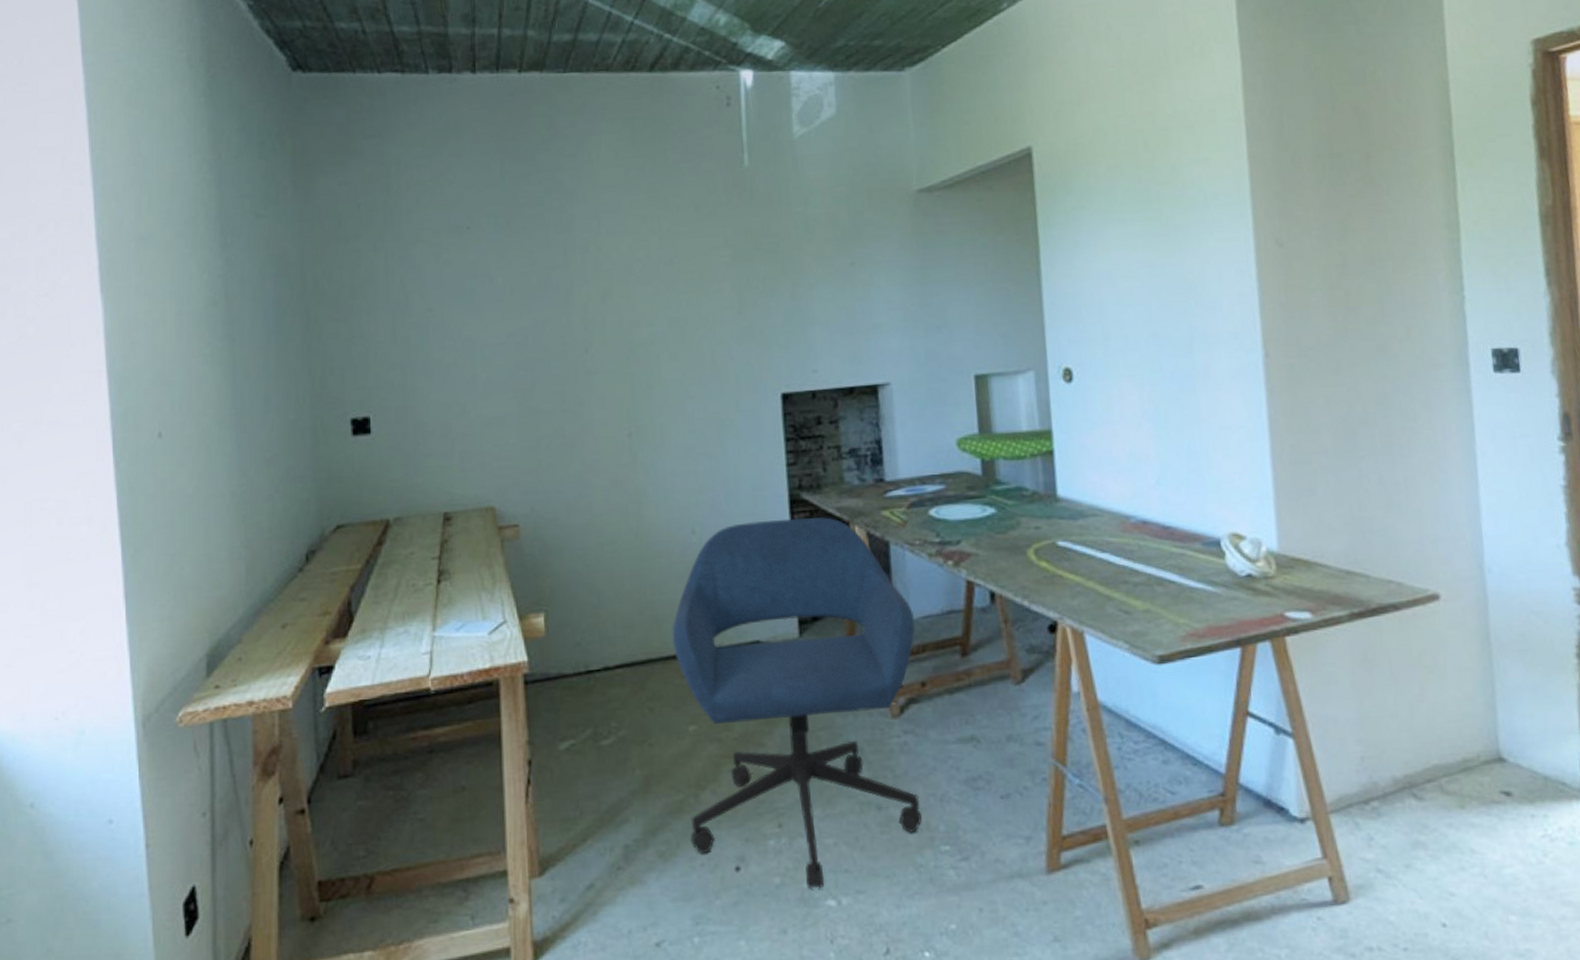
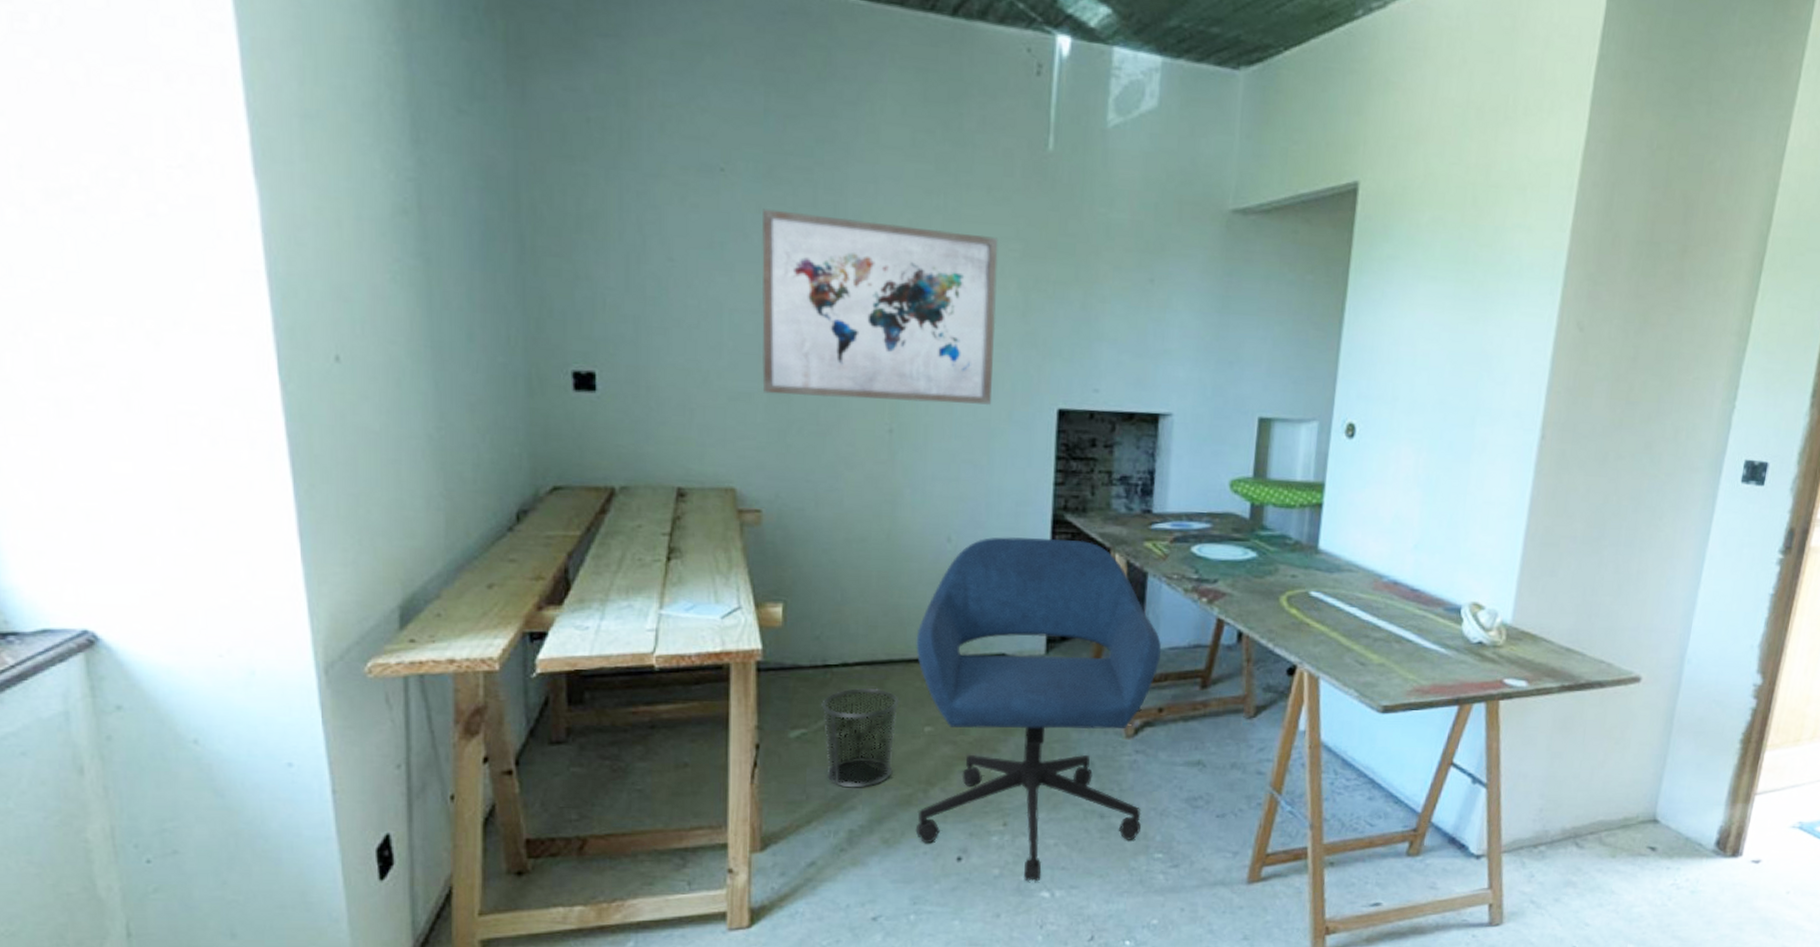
wall art: none [504,247,720,416] -> present [761,208,999,406]
waste bin: none [587,689,662,800] -> present [821,687,900,788]

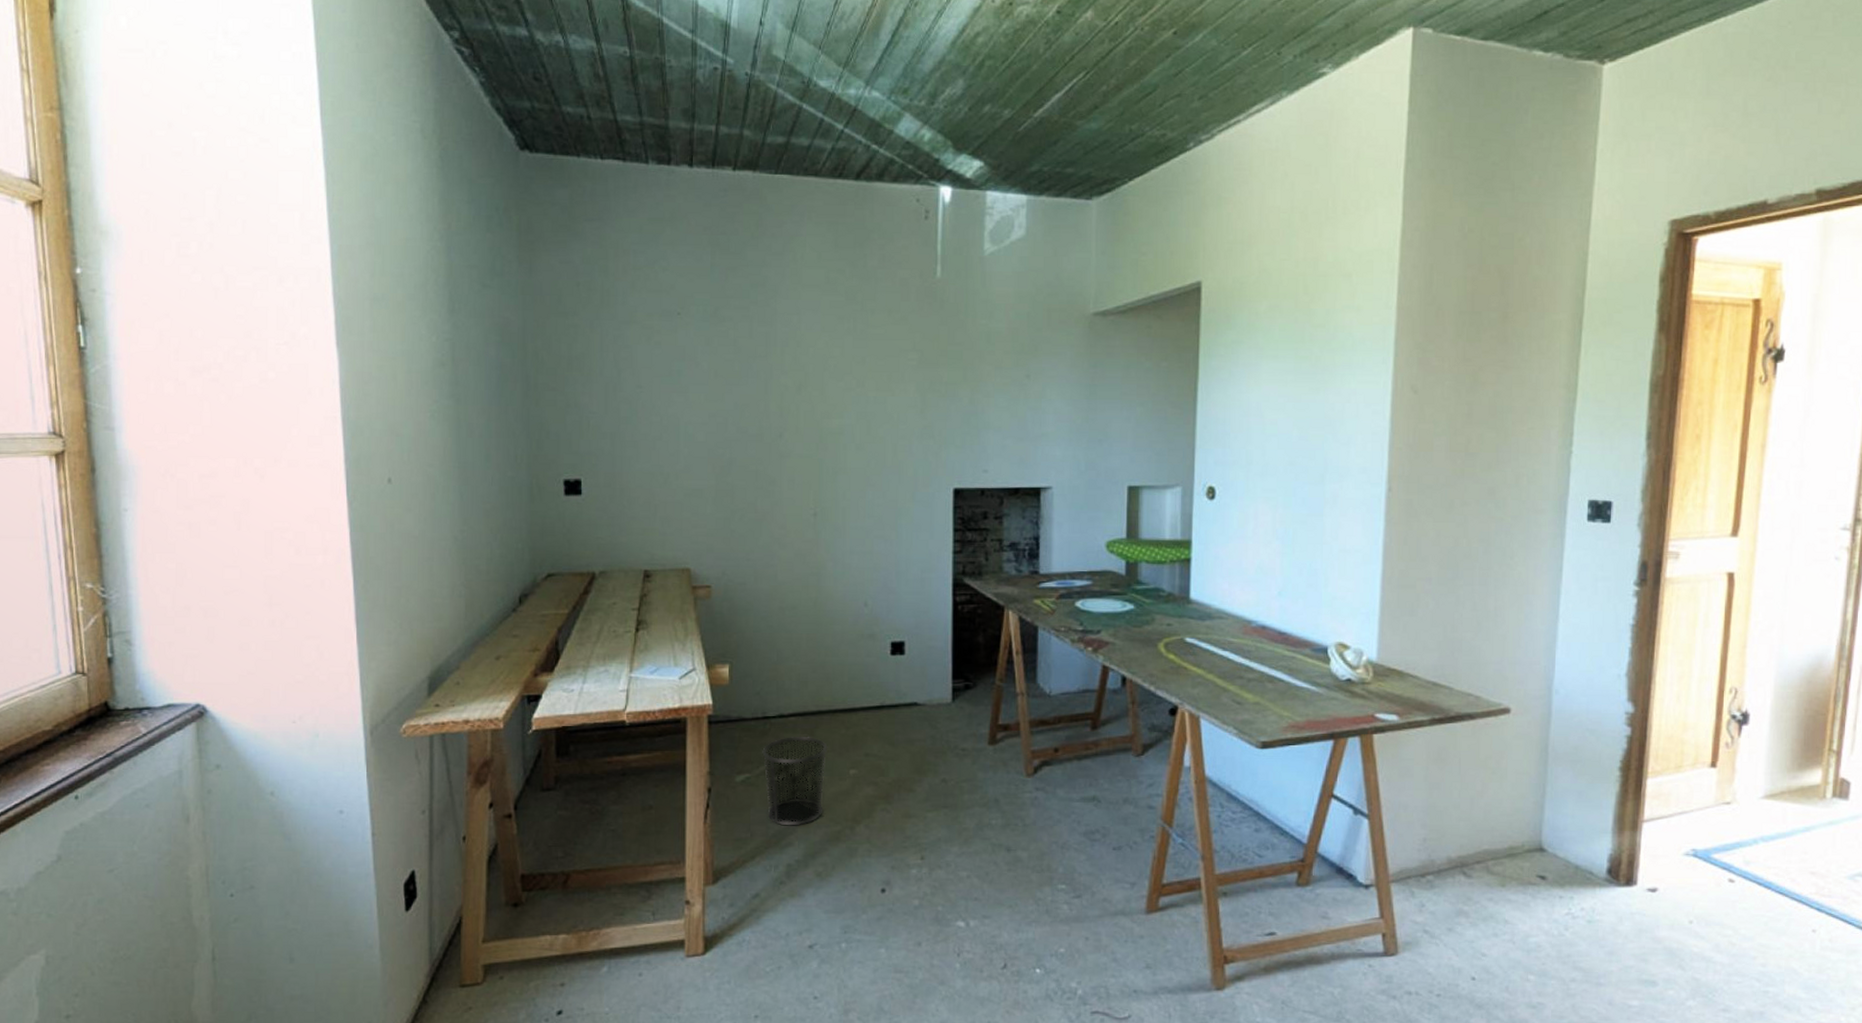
wall art: present [761,208,999,406] -> none [710,341,899,490]
office chair: present [915,537,1162,881] -> none [840,599,1054,911]

